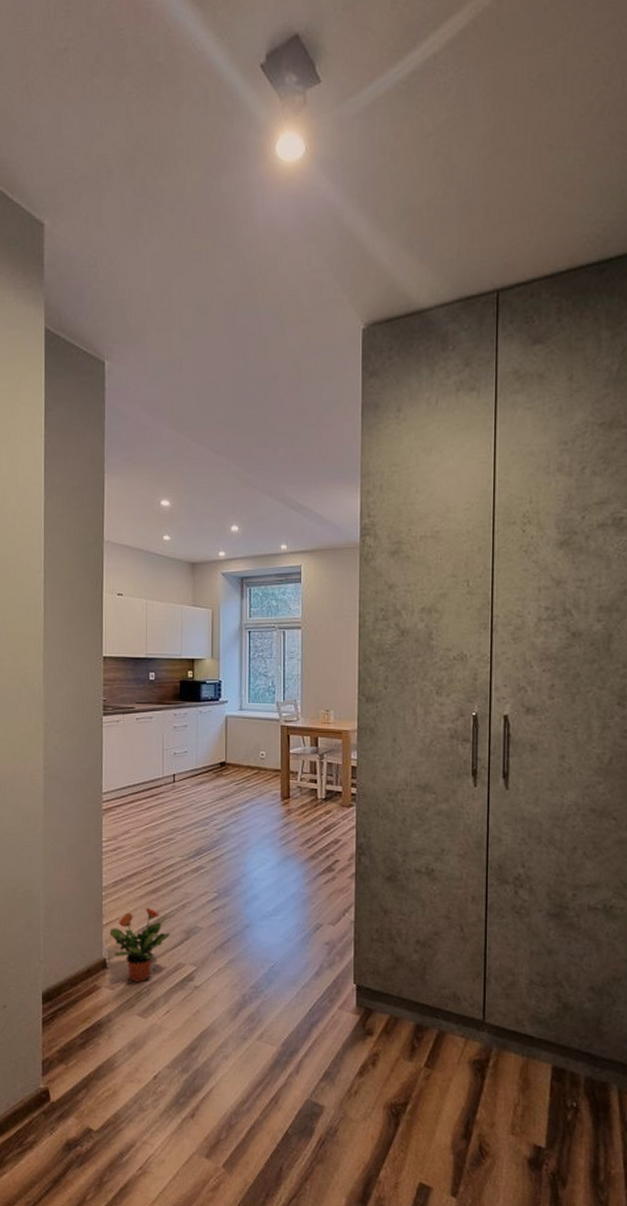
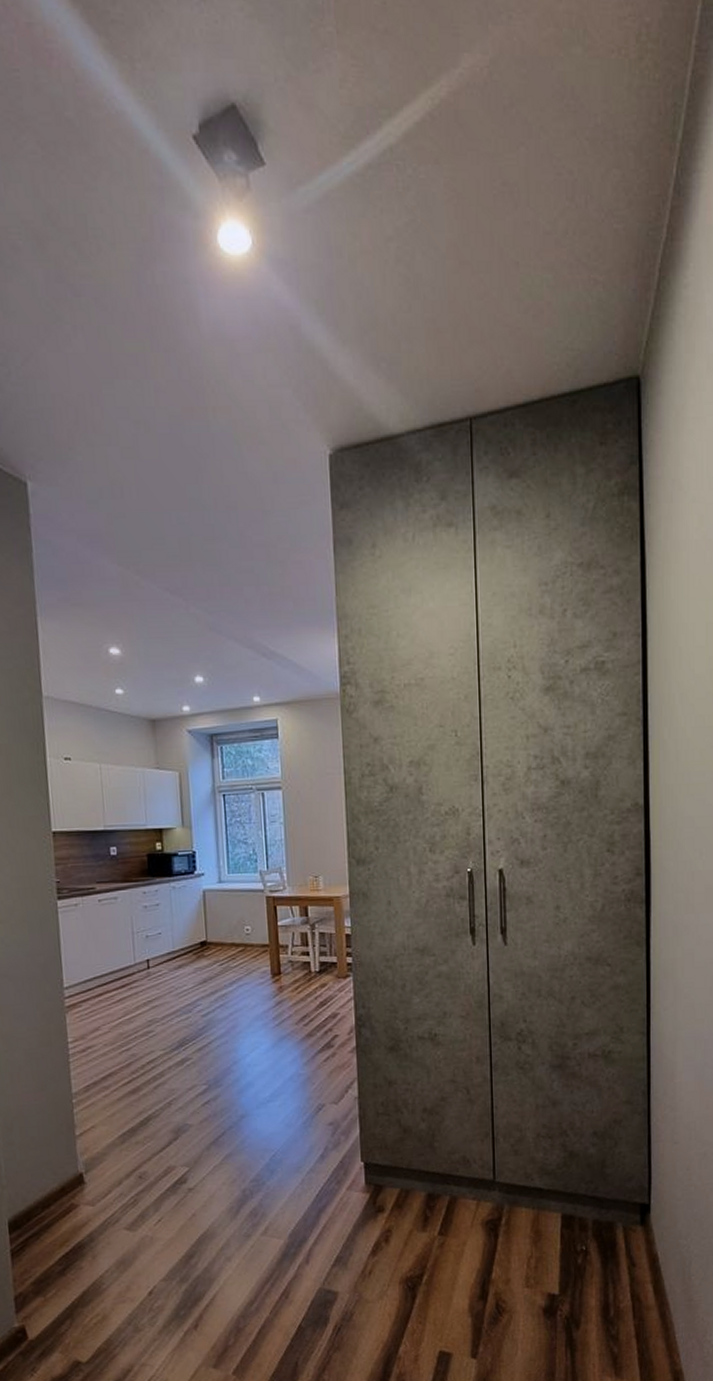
potted plant: present [109,907,171,982] -> none [84,1109,157,1194]

